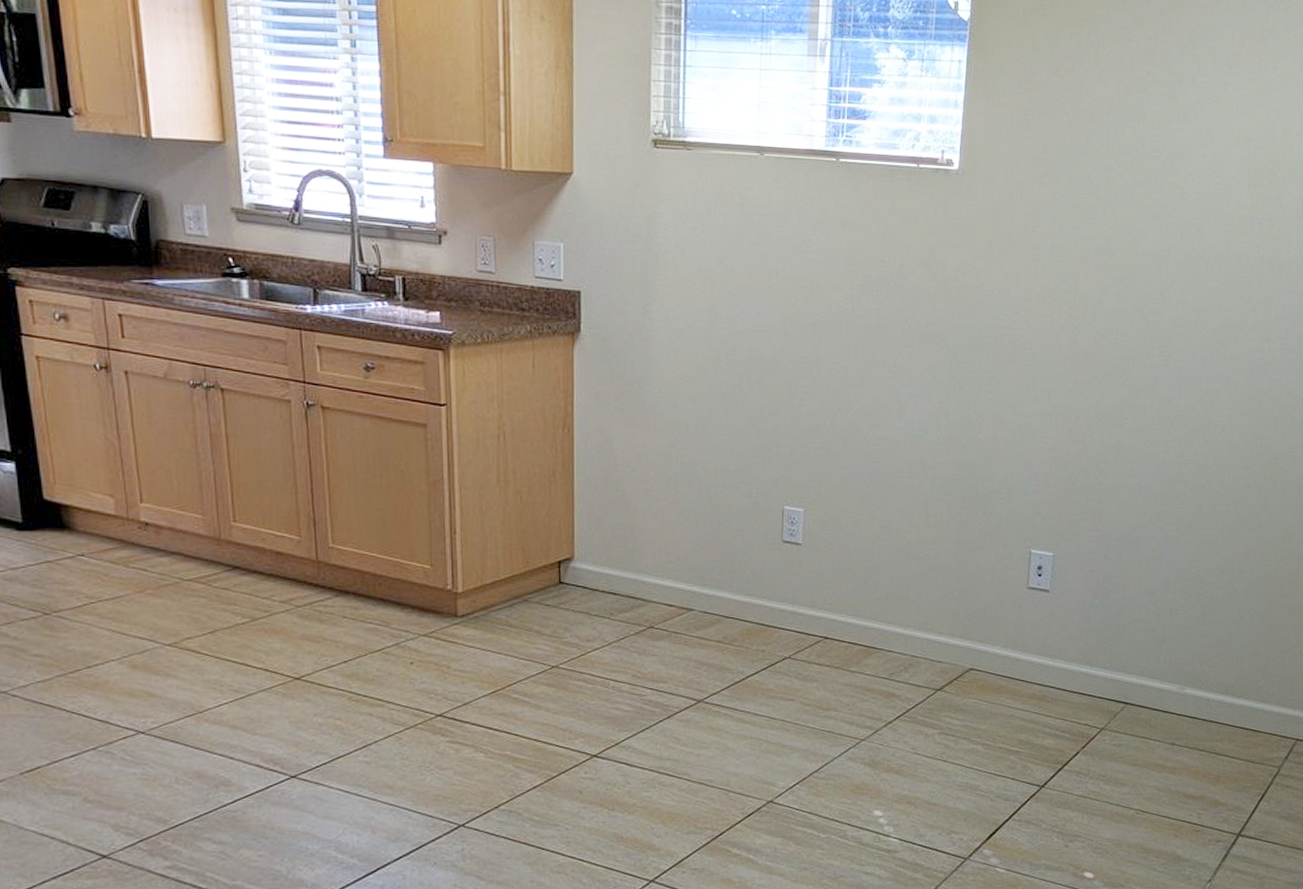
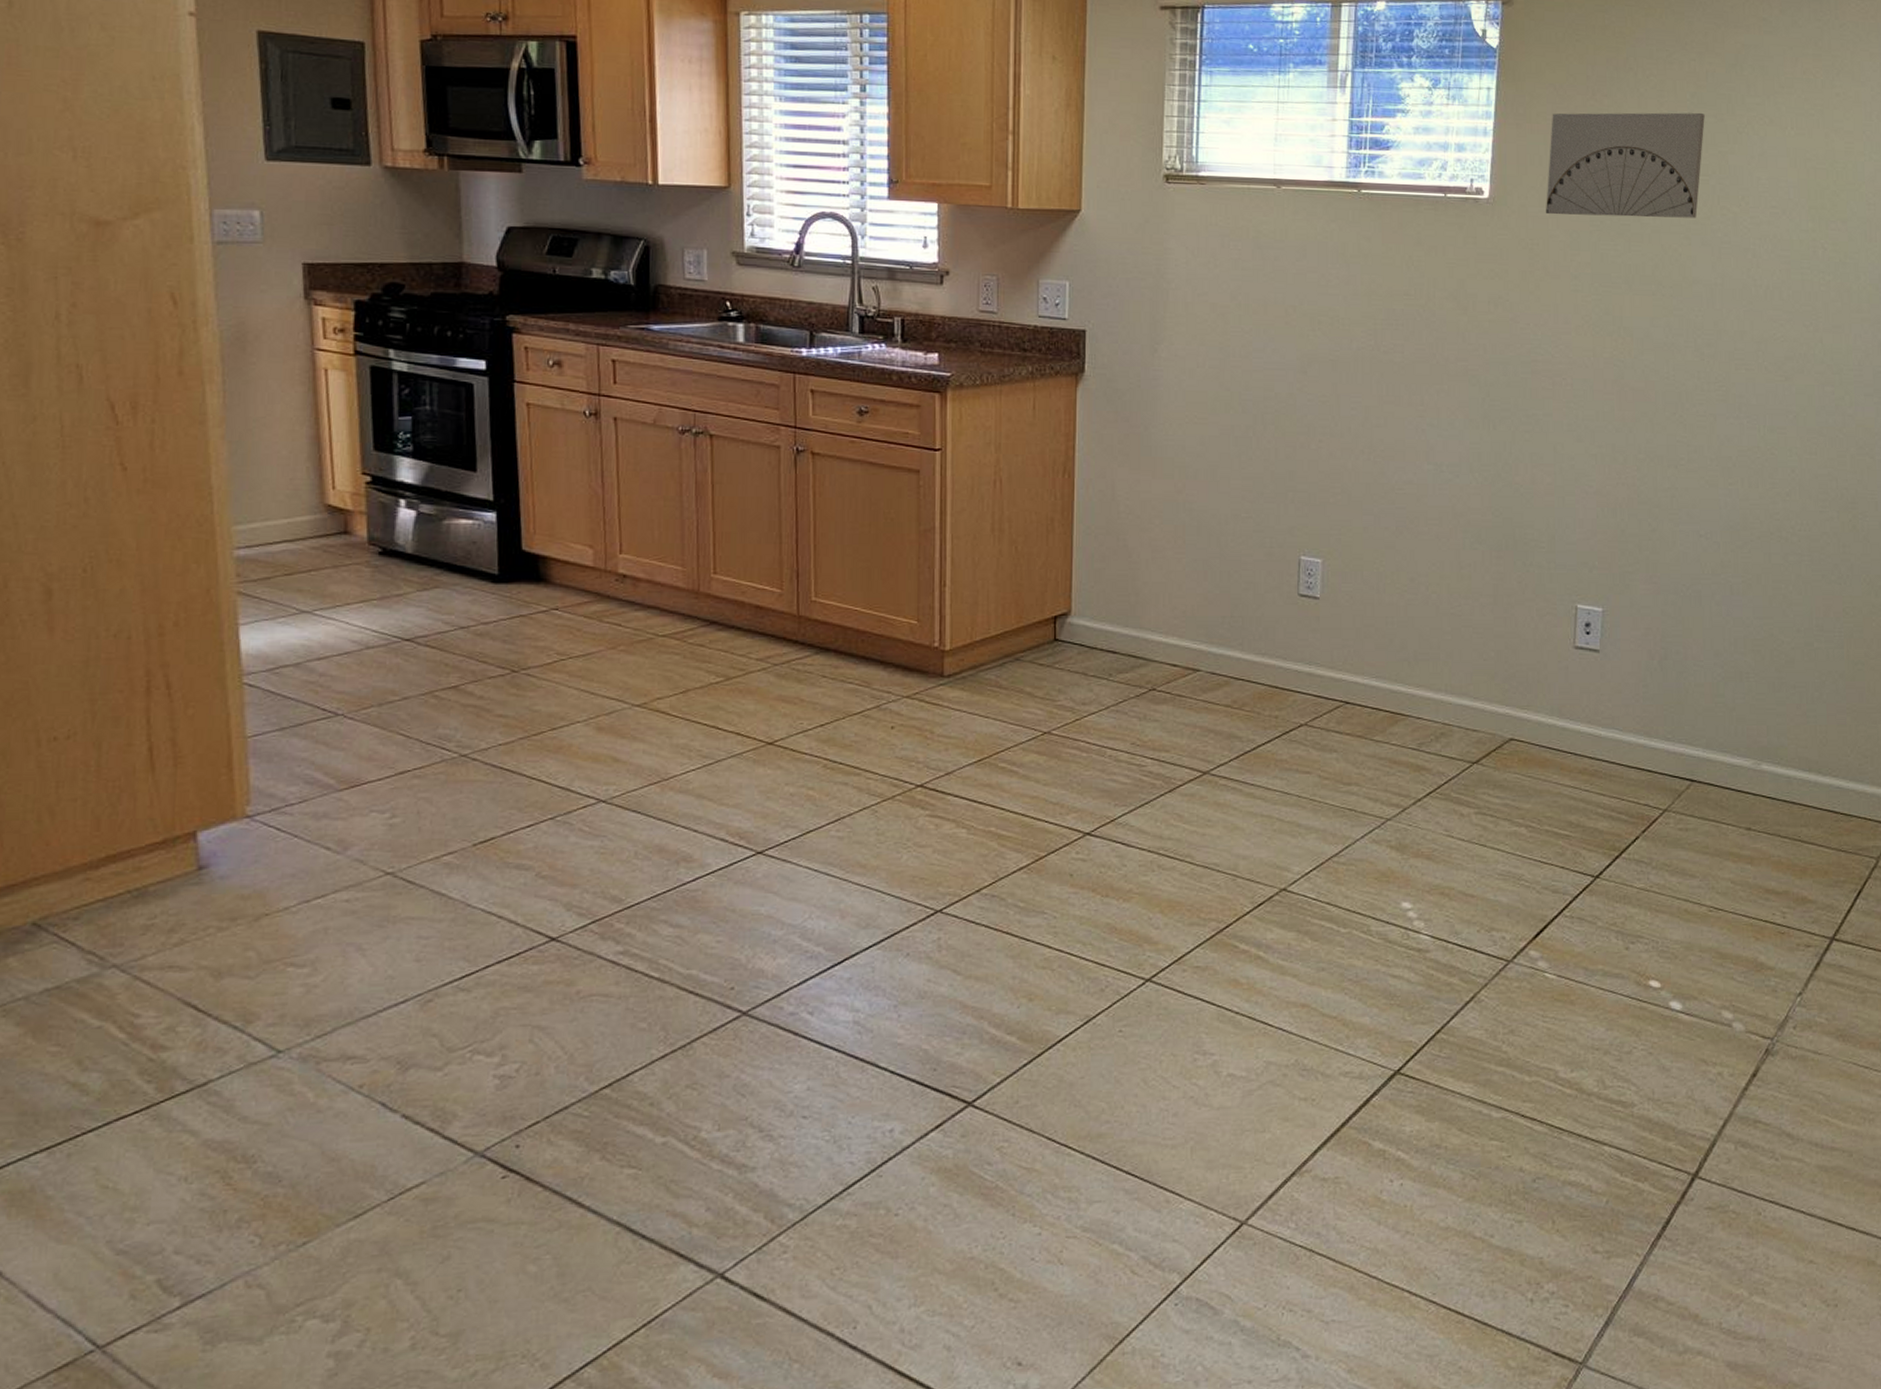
wall art: none [1011,87,1158,193] -> present [1546,112,1705,218]

